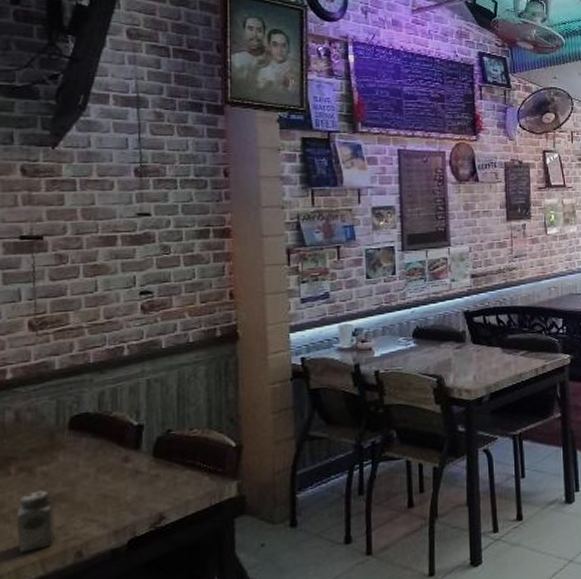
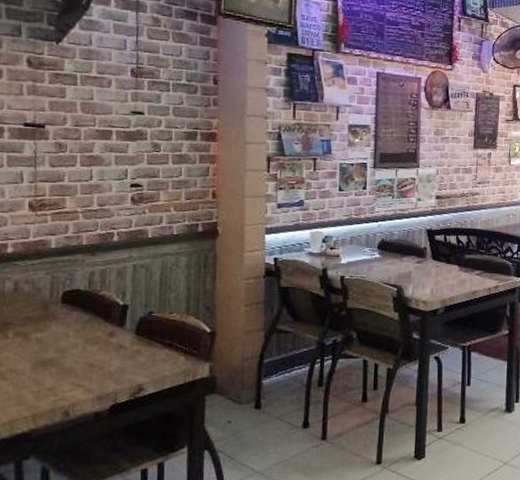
salt shaker: present [16,490,55,553] -> none [12,355,46,408]

